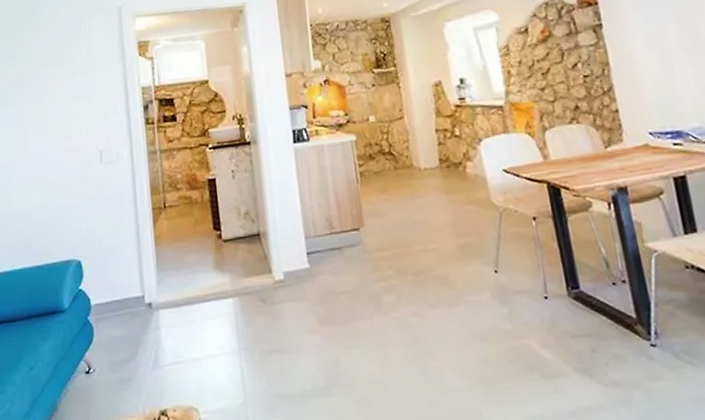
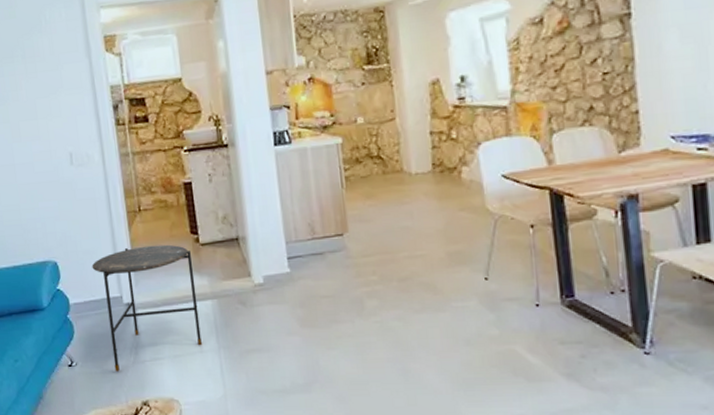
side table: none [115,241,223,378] -> present [92,244,202,372]

